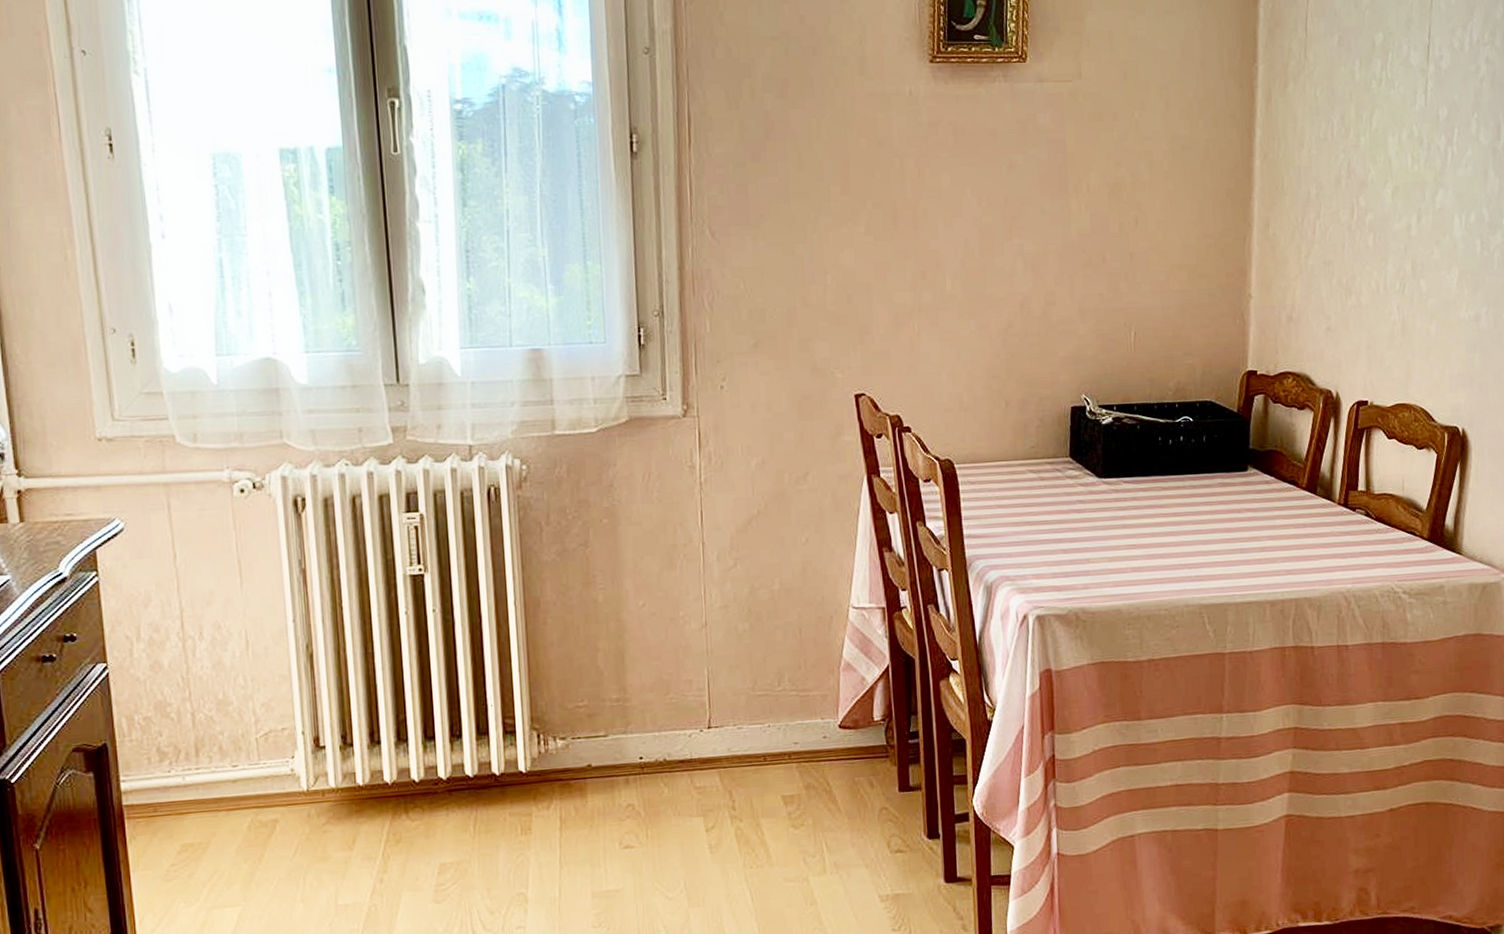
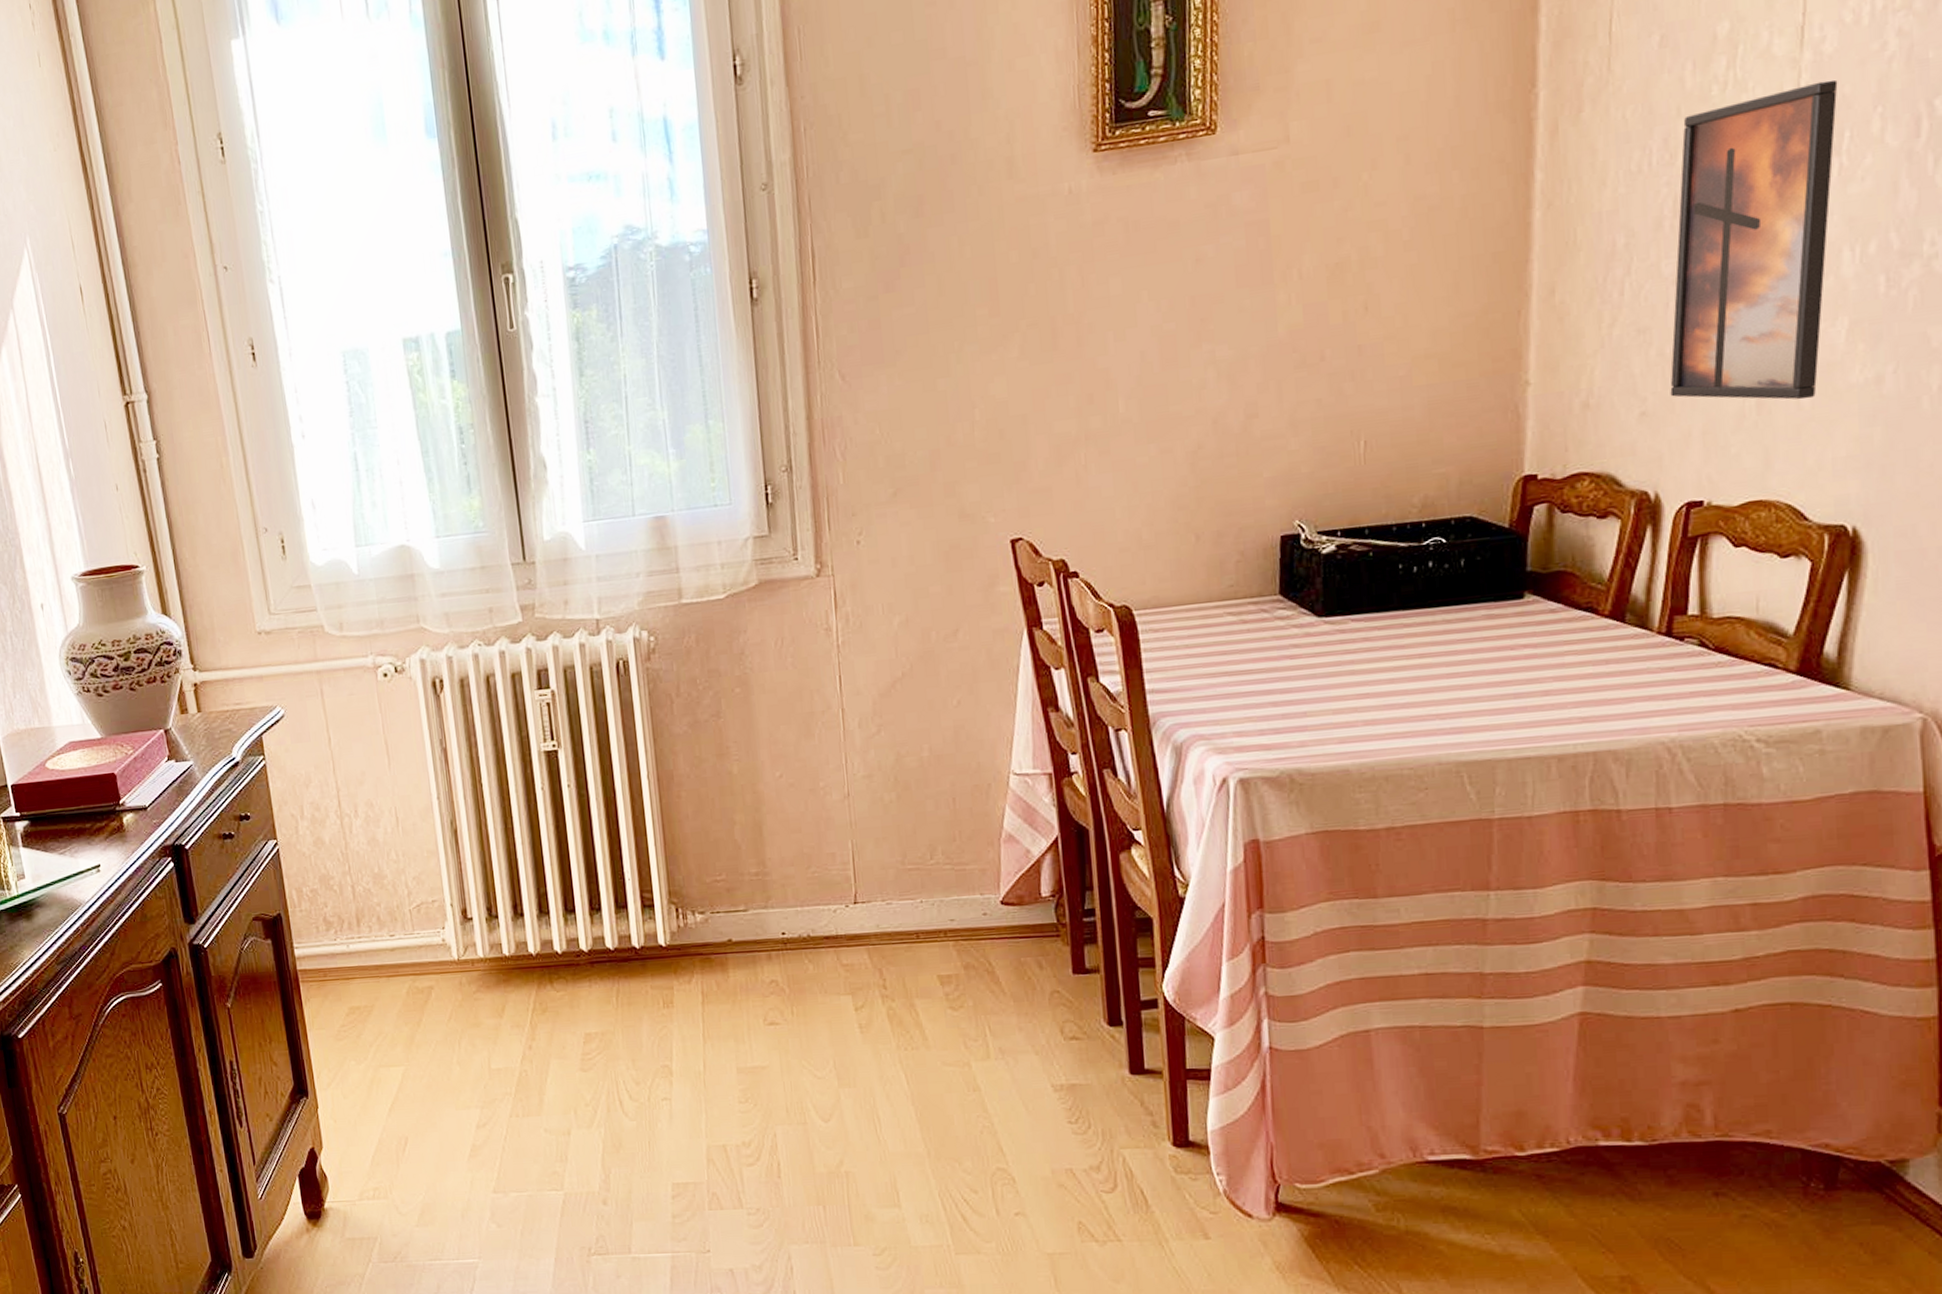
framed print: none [1346,89,1451,328] -> present [1670,79,1838,400]

